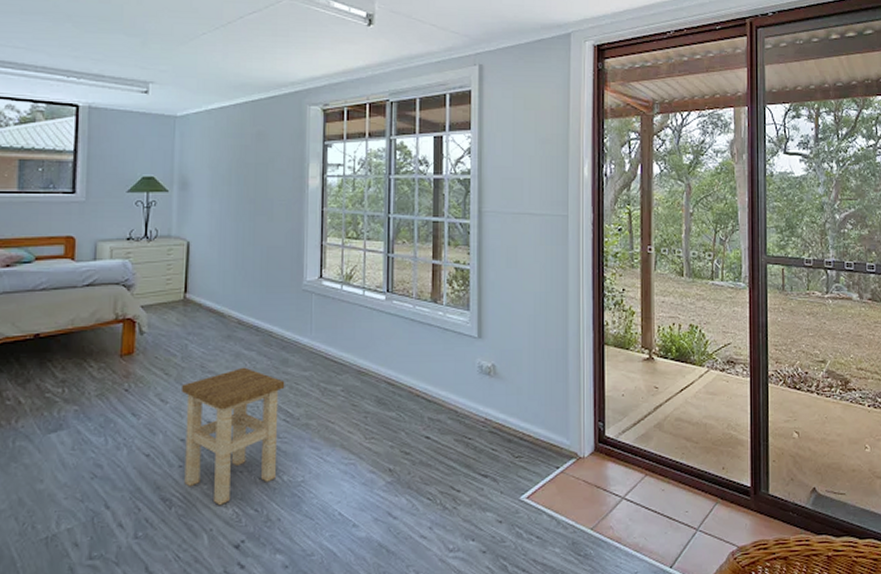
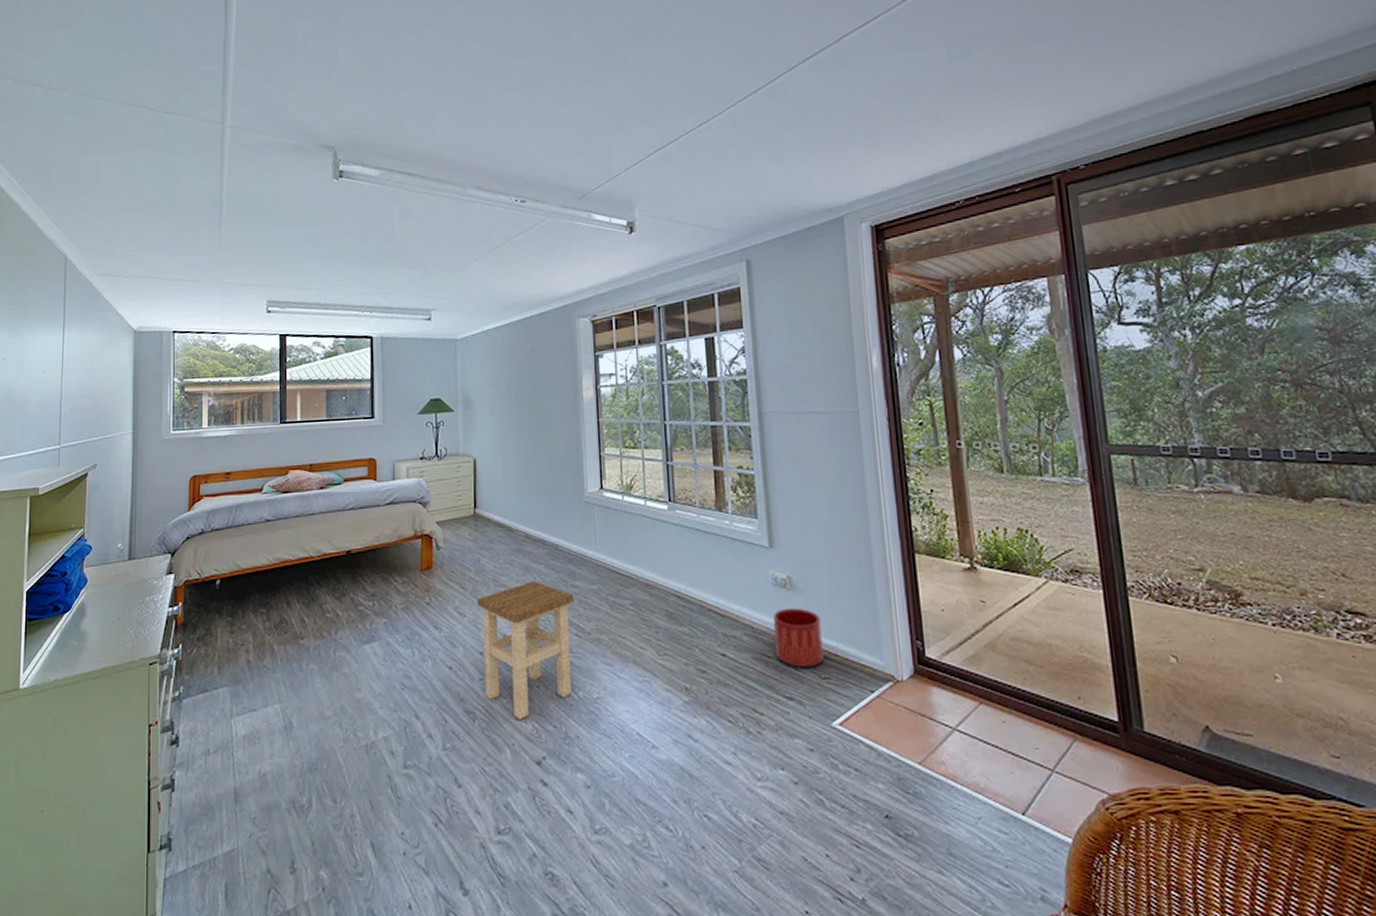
planter: none [475,393,519,448] -> present [772,608,825,667]

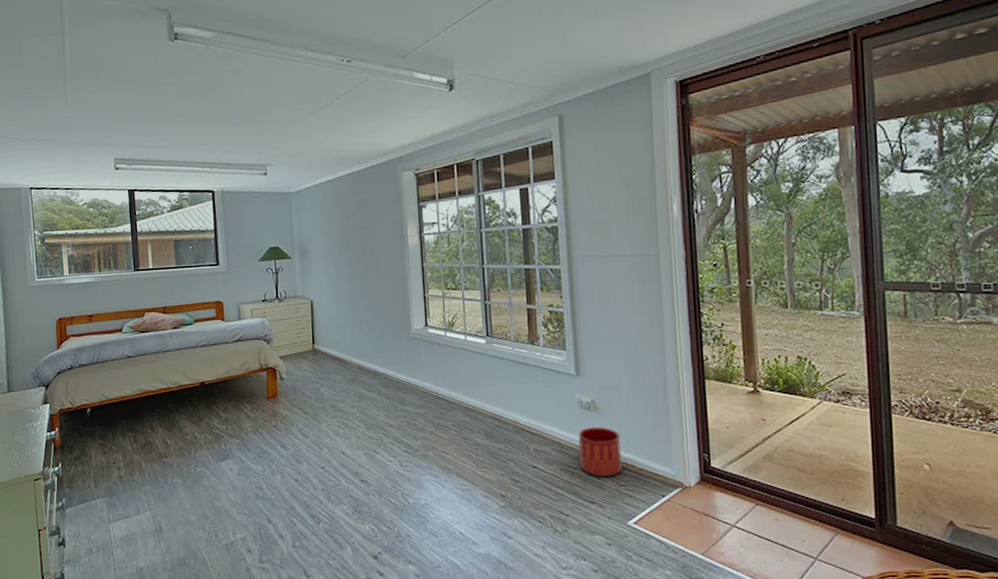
stool: present [478,580,574,721] -> none [318,406,404,523]

